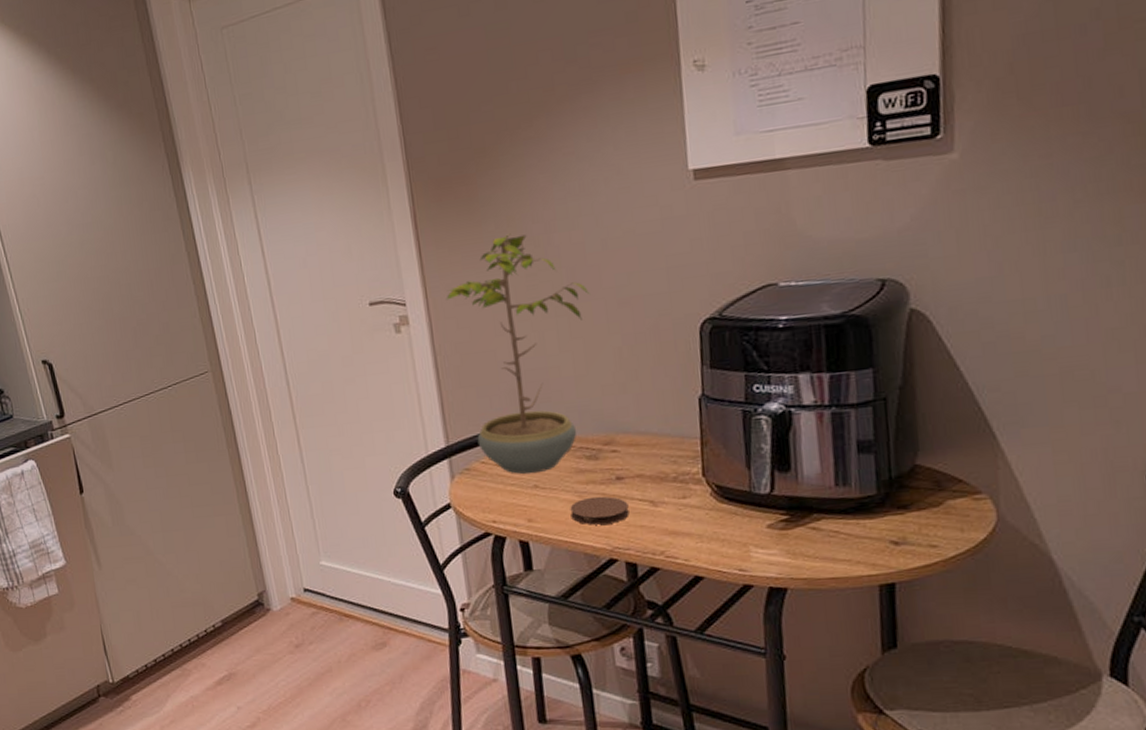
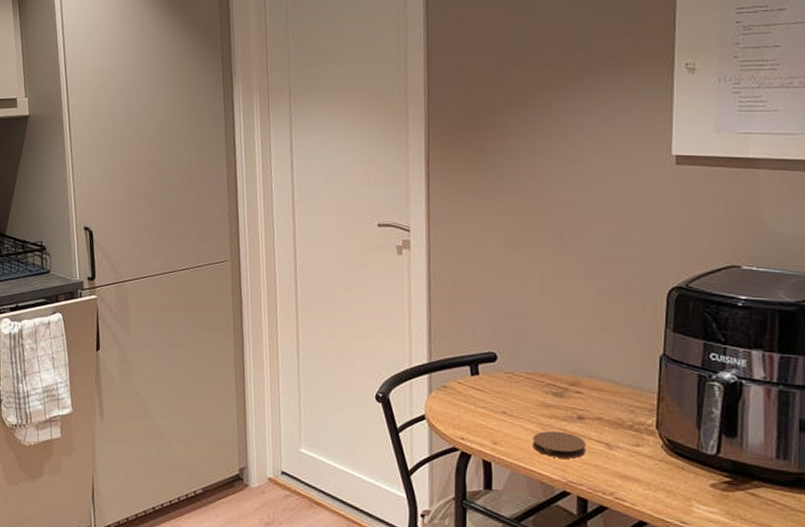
potted plant: present [446,233,590,475] -> none [446,184,574,401]

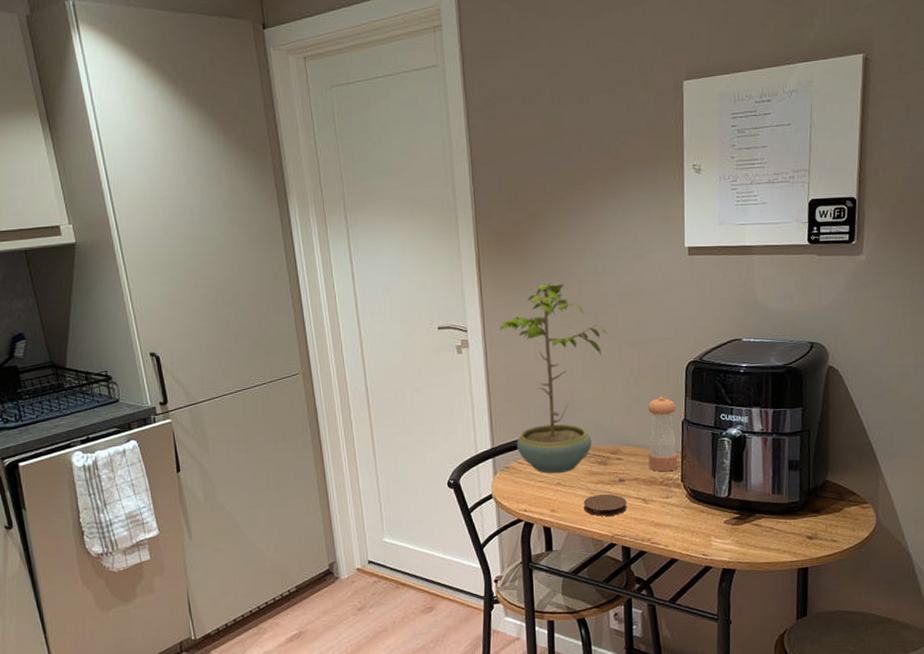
potted plant: none [446,184,574,401] -> present [499,282,609,474]
pepper shaker: none [615,324,654,415] -> present [647,396,678,472]

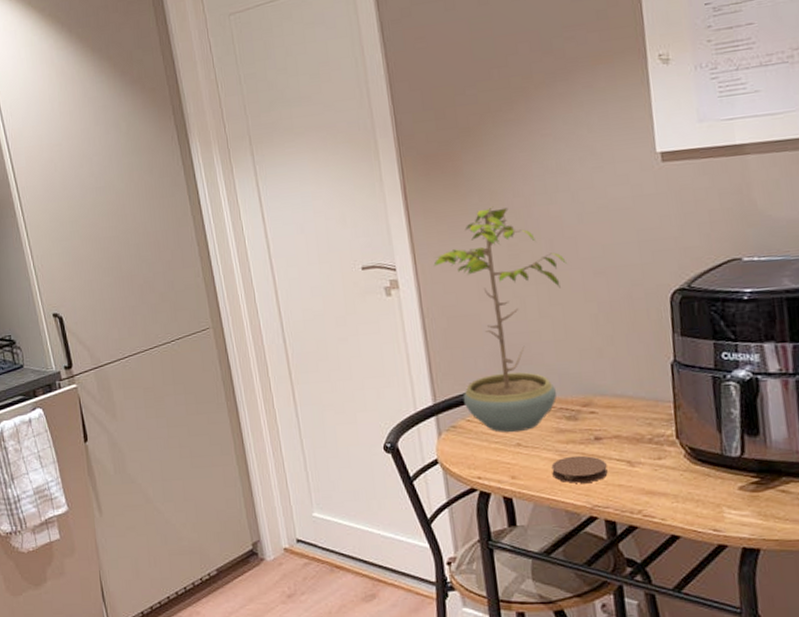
pepper shaker: present [647,396,678,472] -> none [624,333,670,427]

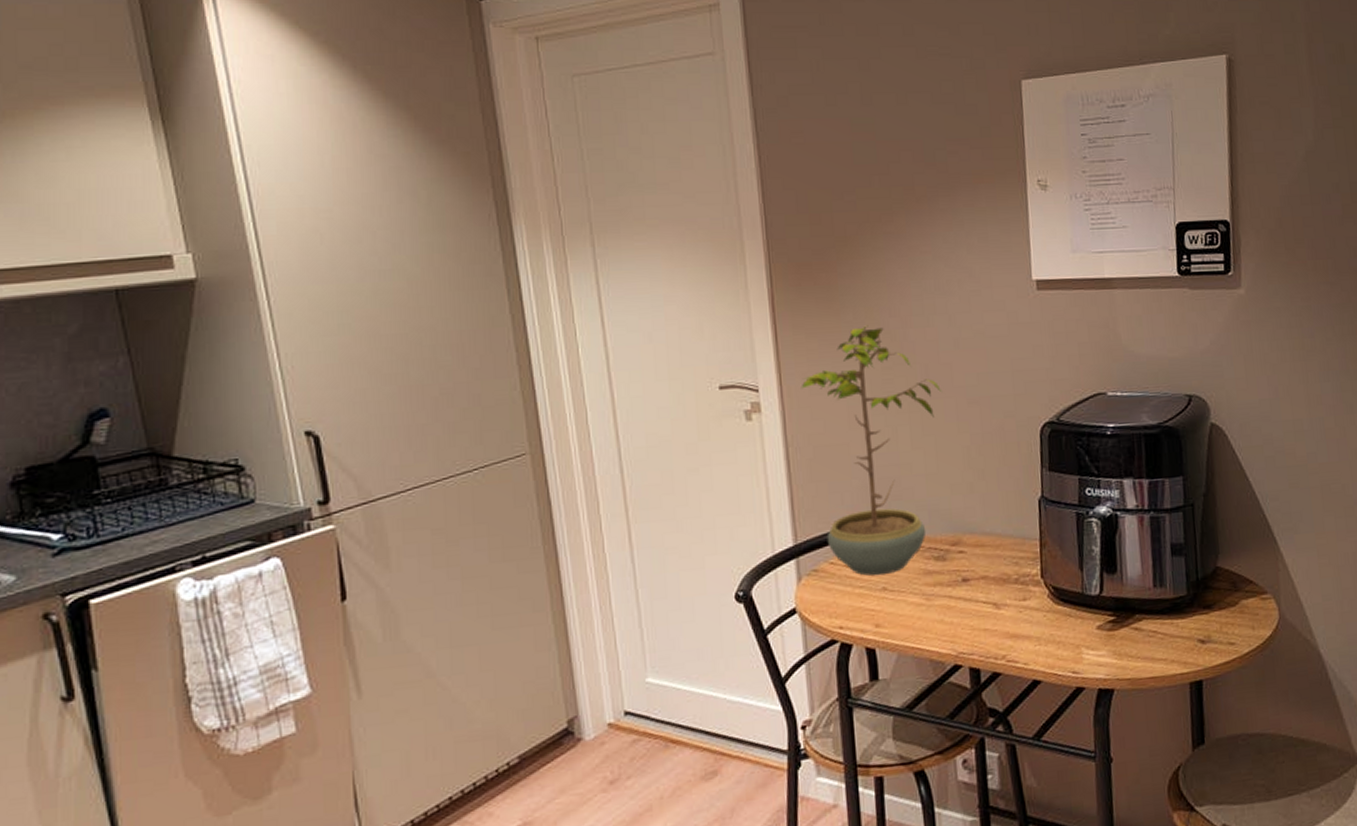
coaster: present [551,455,608,483] -> none [917,598,974,630]

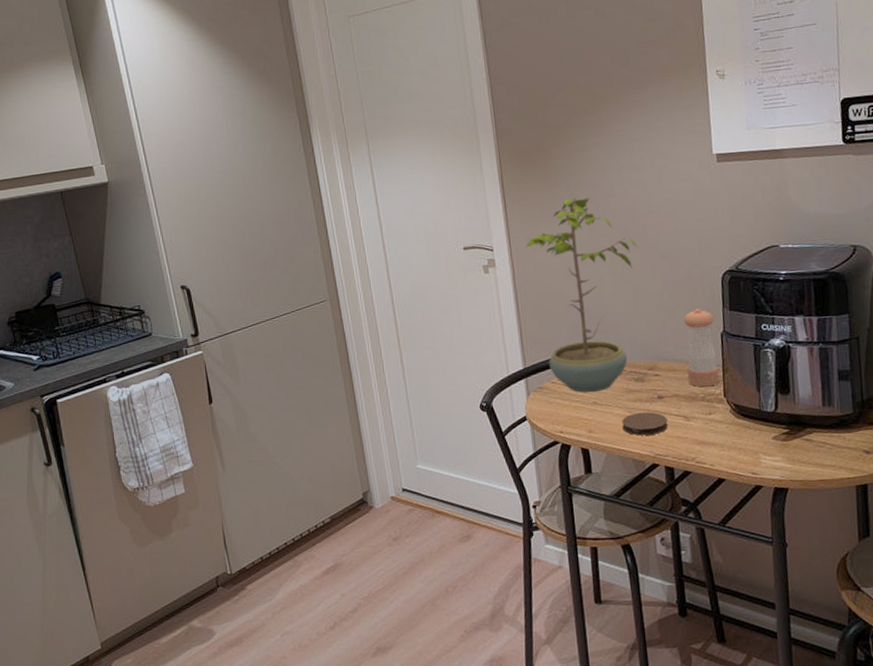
coaster: none [917,598,974,630] -> present [622,411,668,436]
pepper shaker: none [994,467,1036,566] -> present [683,308,719,387]

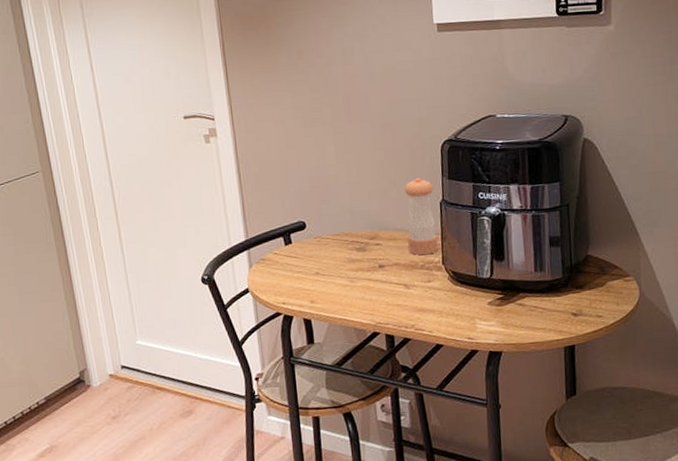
potted plant: present [525,196,639,393] -> none [247,65,361,264]
coaster: present [622,411,668,436] -> none [343,281,389,305]

